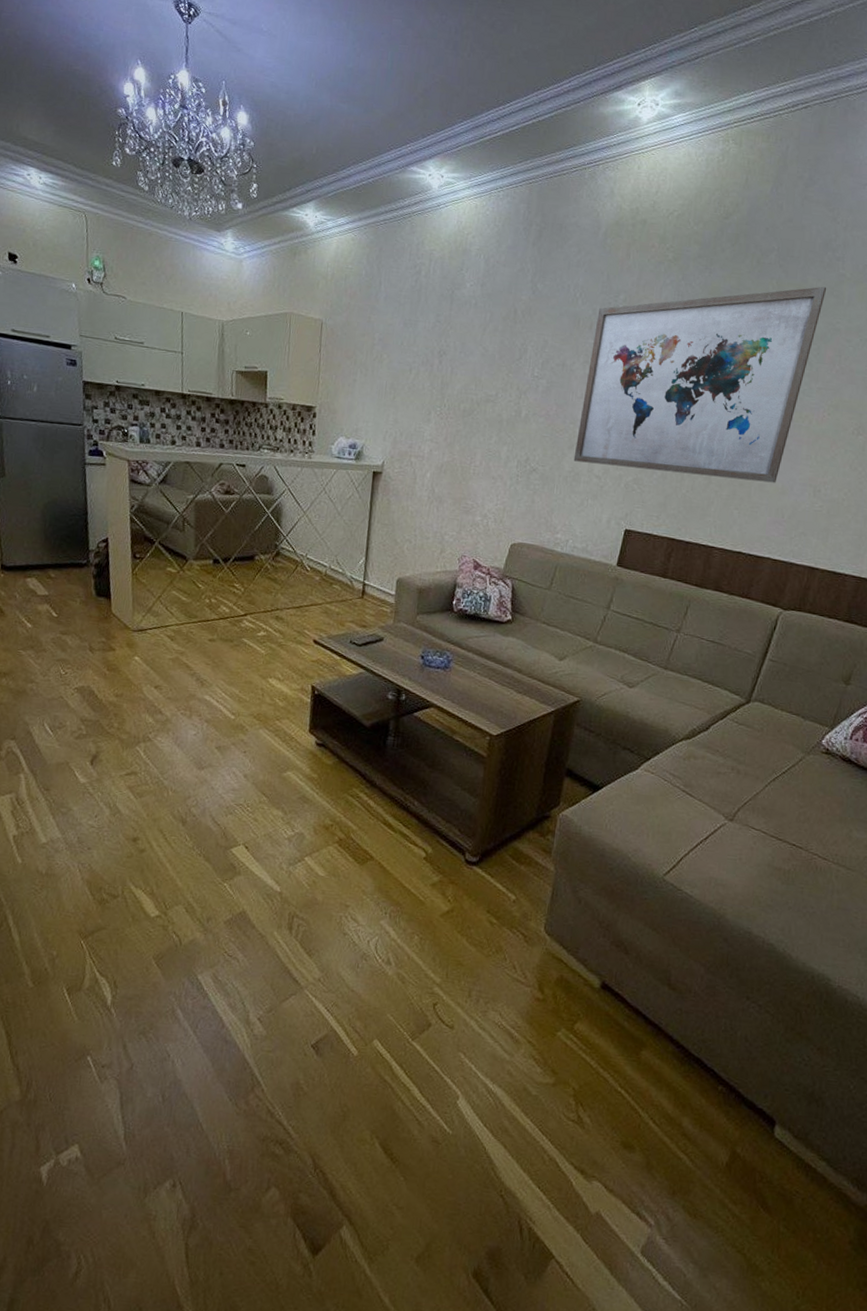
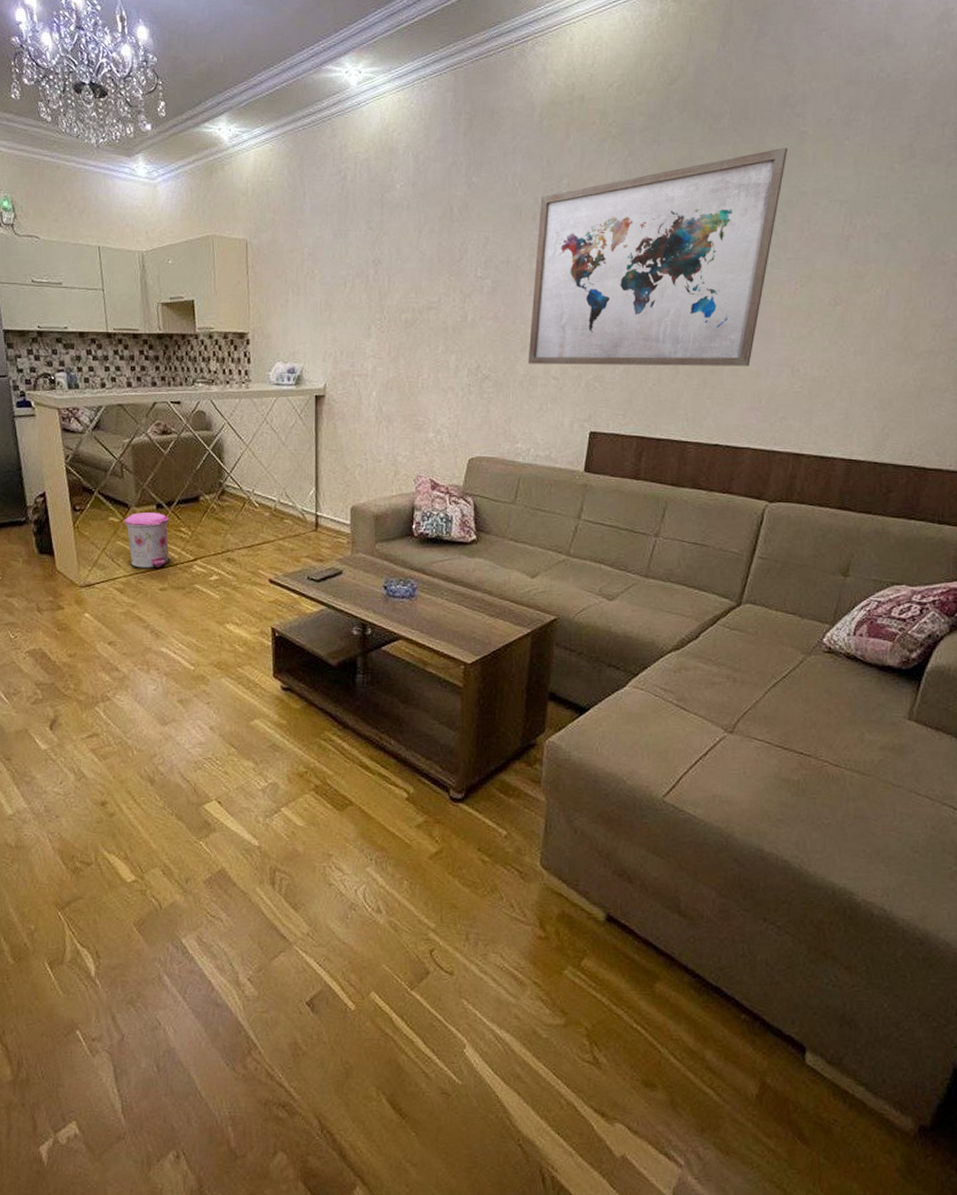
trash can: none [181,565,224,620] -> present [125,511,170,569]

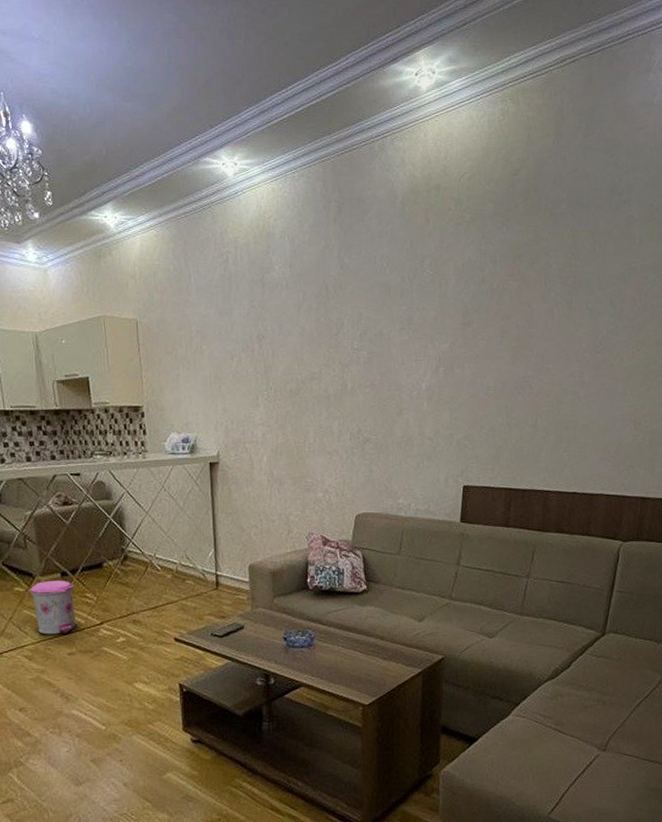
wall art: present [528,147,788,367] -> none [404,229,619,427]

